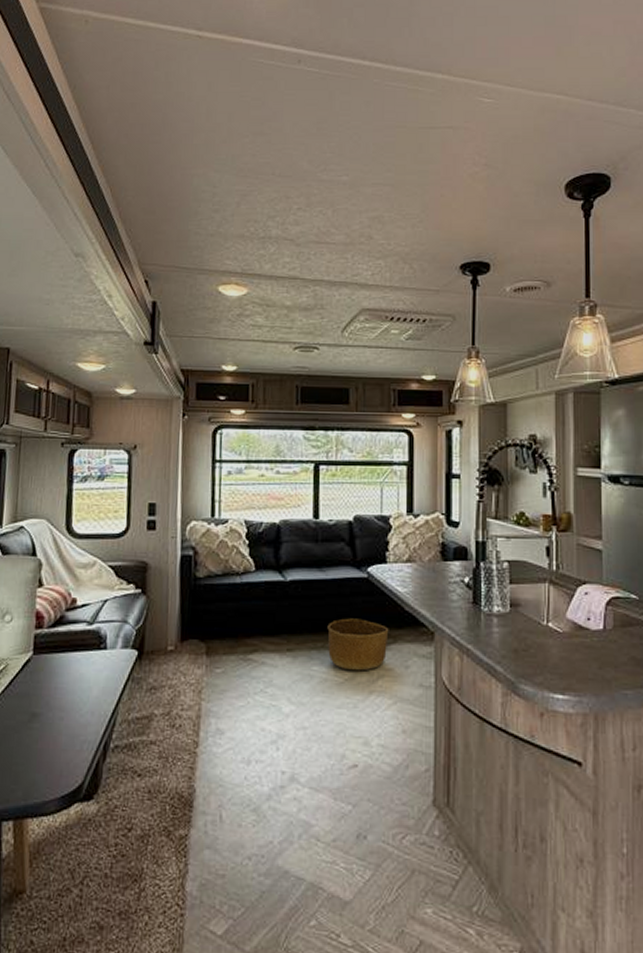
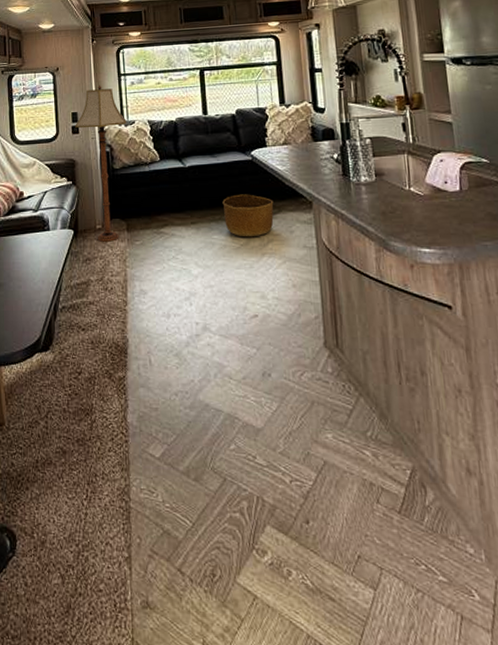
floor lamp: none [151,471,218,668] -> present [75,84,127,242]

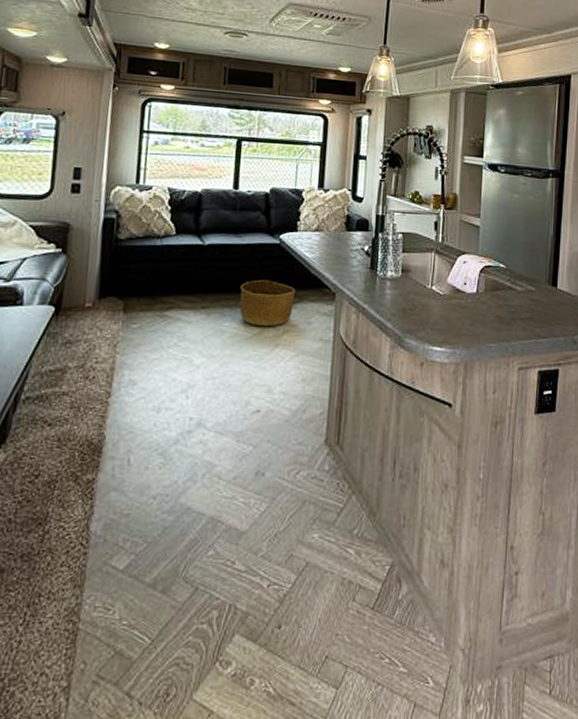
floor lamp: present [75,84,127,242] -> none [76,139,143,323]

